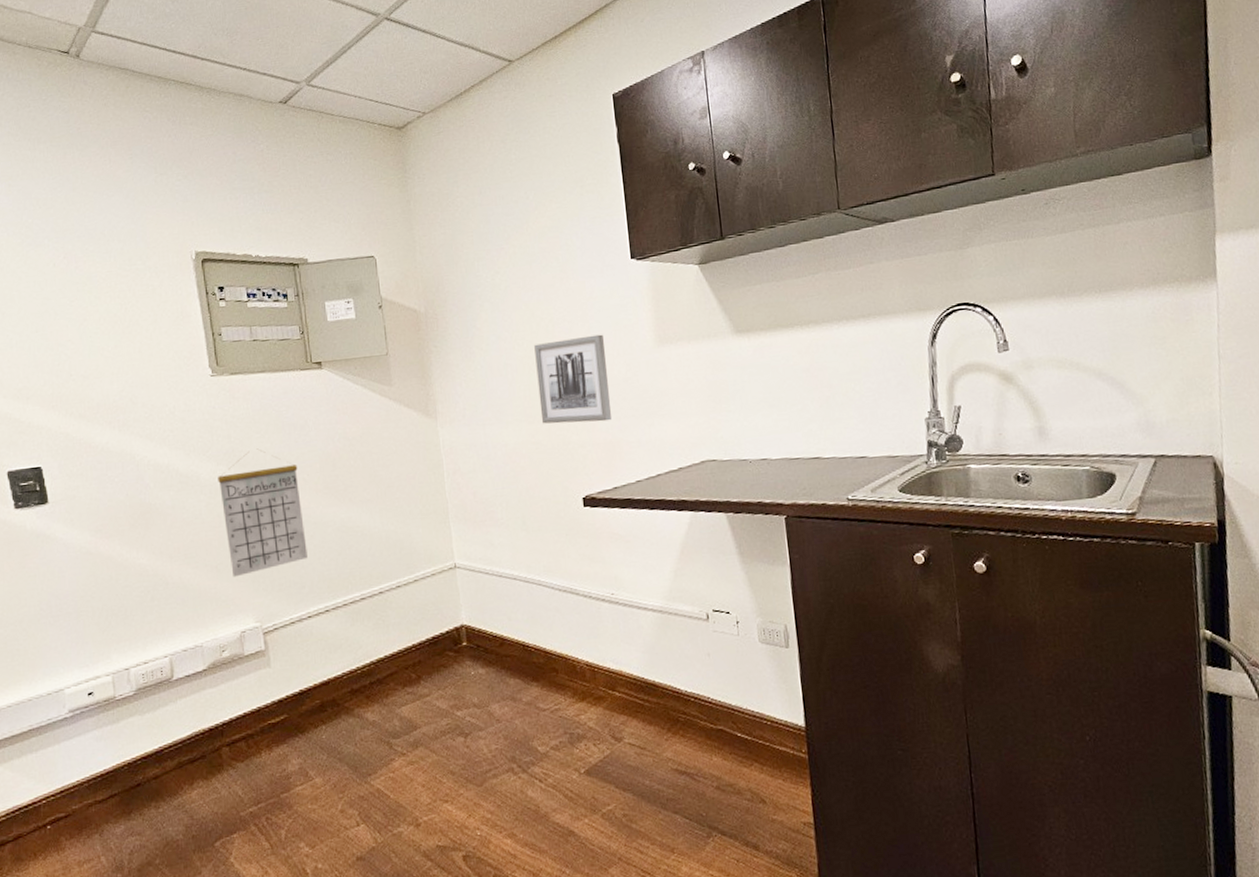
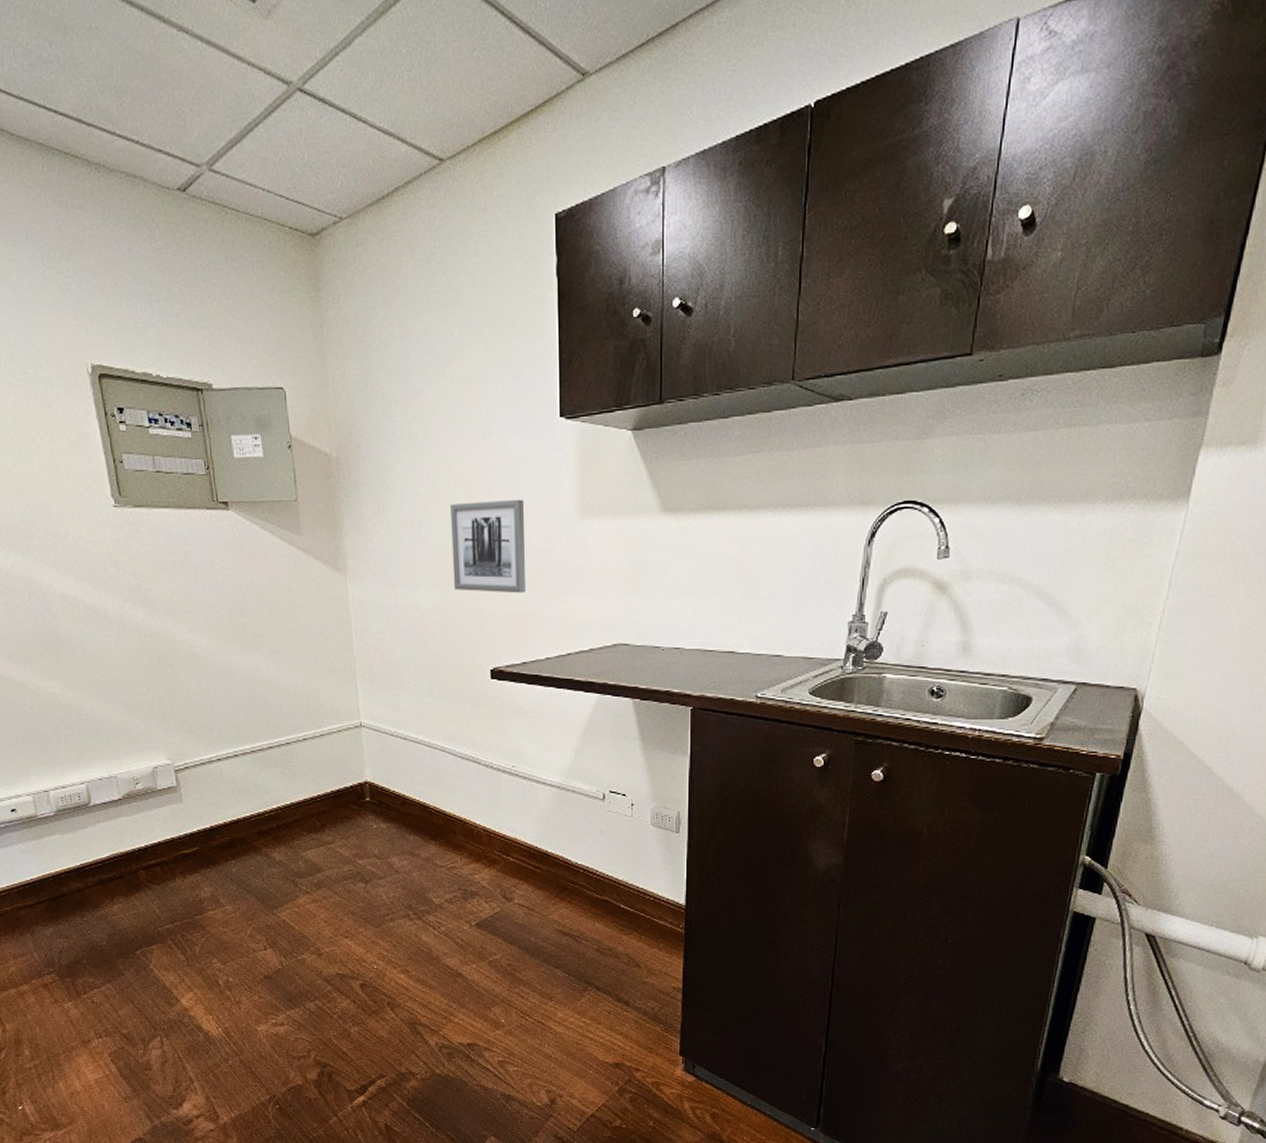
calendar: present [218,448,308,578] -> none [125,588,216,715]

